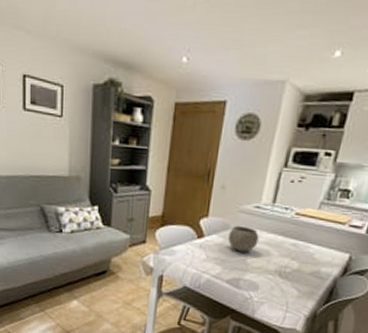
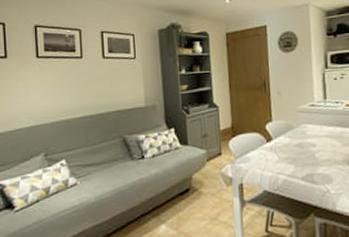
bowl: present [228,225,259,252] -> none [294,123,321,148]

